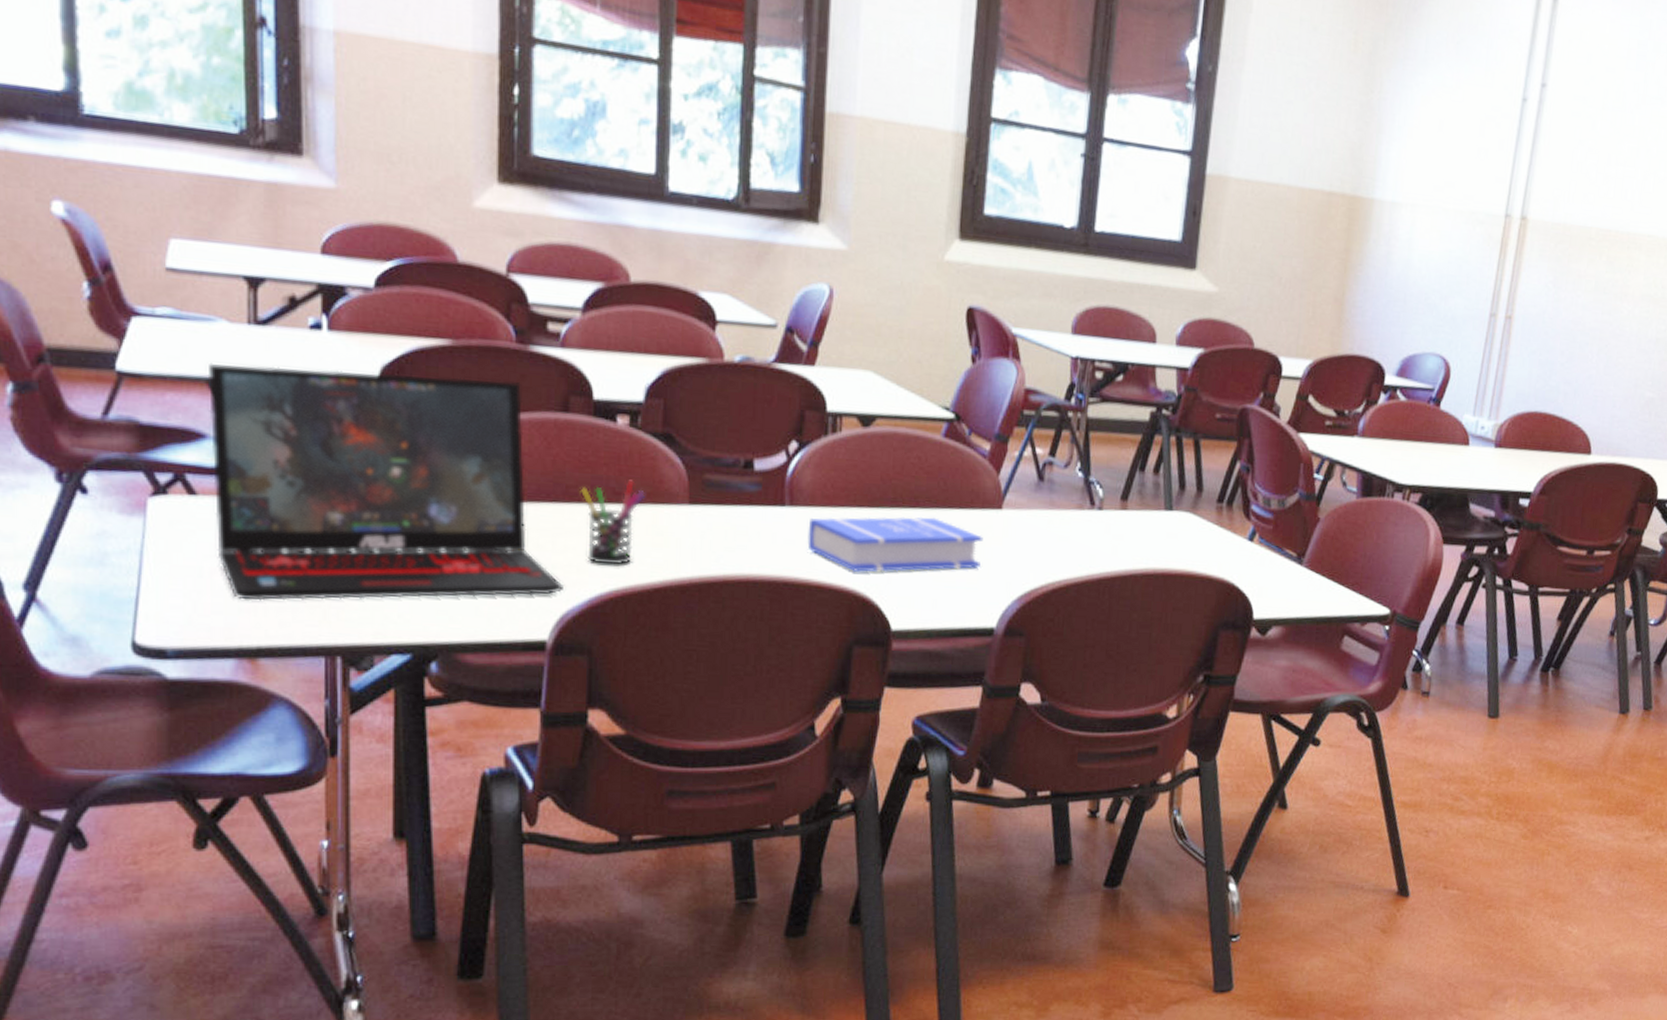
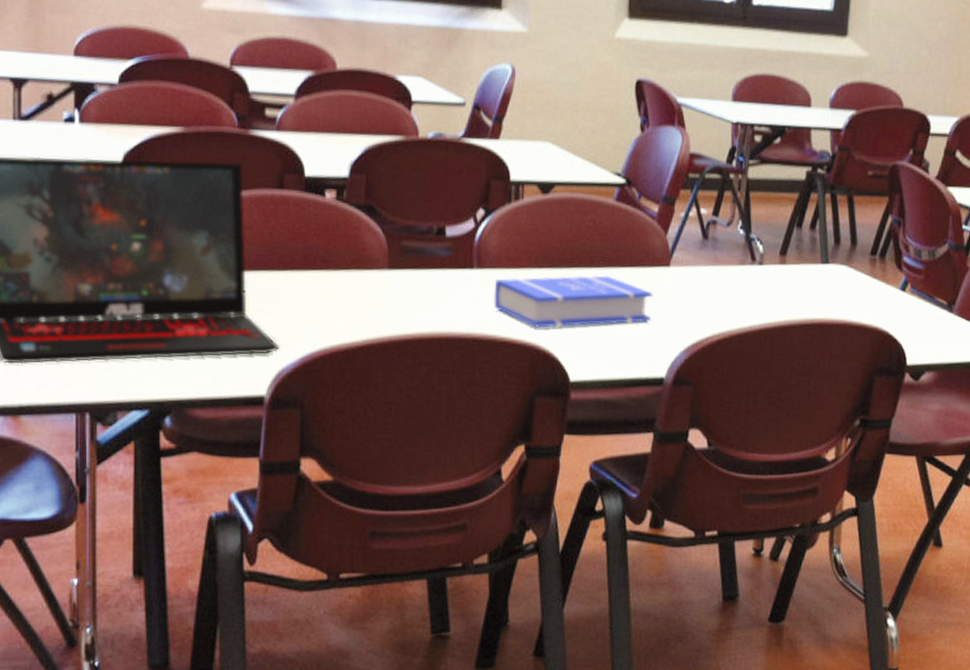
pen holder: present [579,479,645,565] -> none [293,248,350,326]

